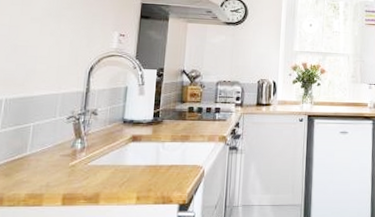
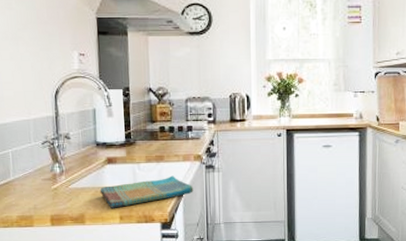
dish towel: none [119,156,215,188] -> present [100,175,194,208]

